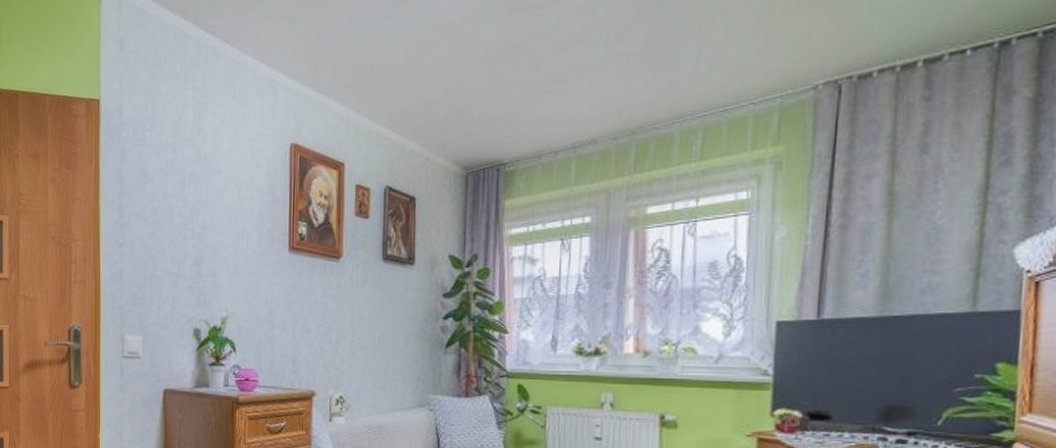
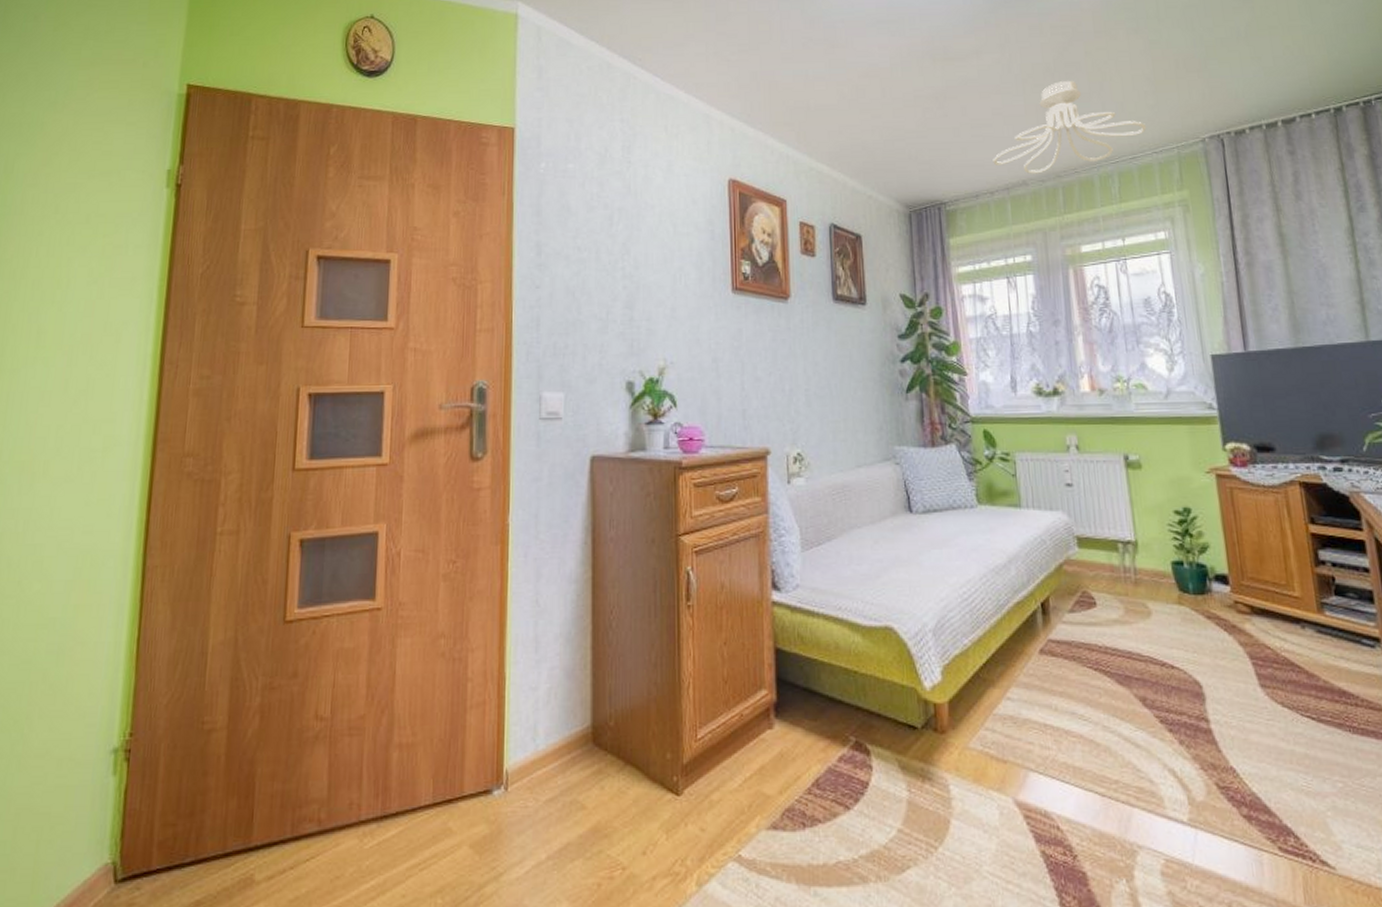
ceiling light fixture: none [562,25,748,131] -> present [993,81,1147,174]

